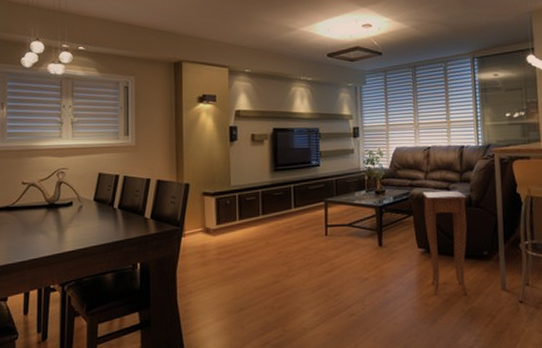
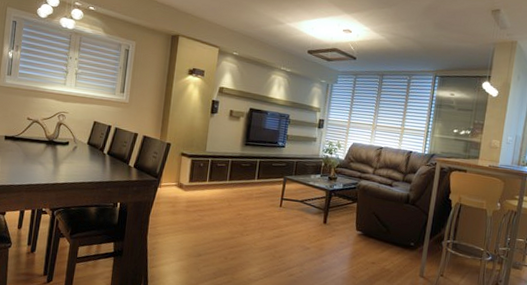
side table: present [422,191,468,295] -> none [362,184,406,276]

